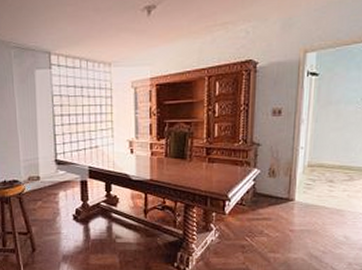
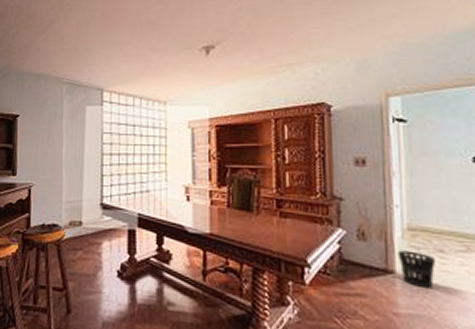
wastebasket: none [298,182,326,211] -> present [397,250,437,289]

